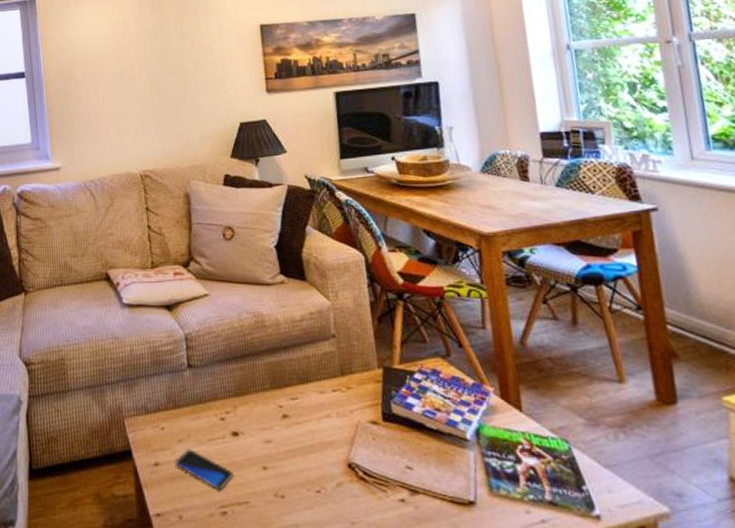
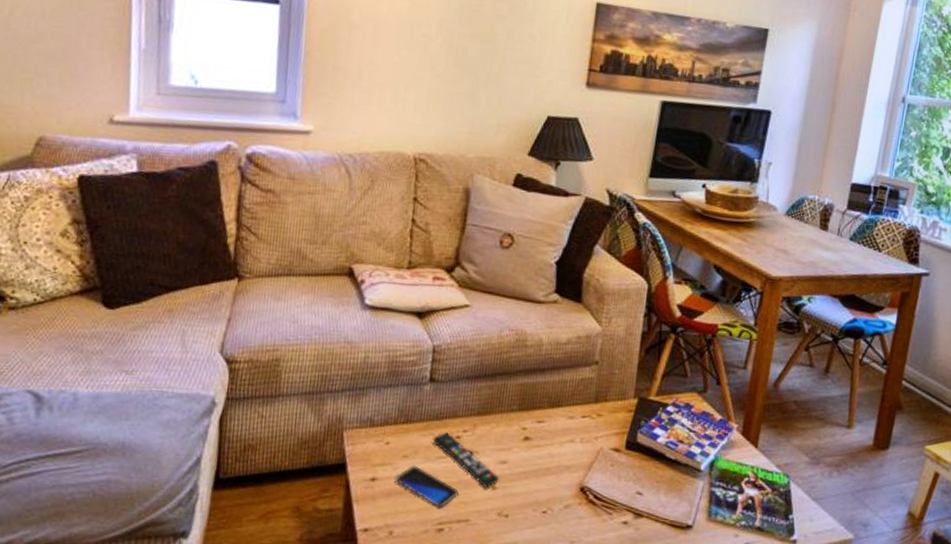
remote control: none [200,415,268,468] -> present [433,432,499,487]

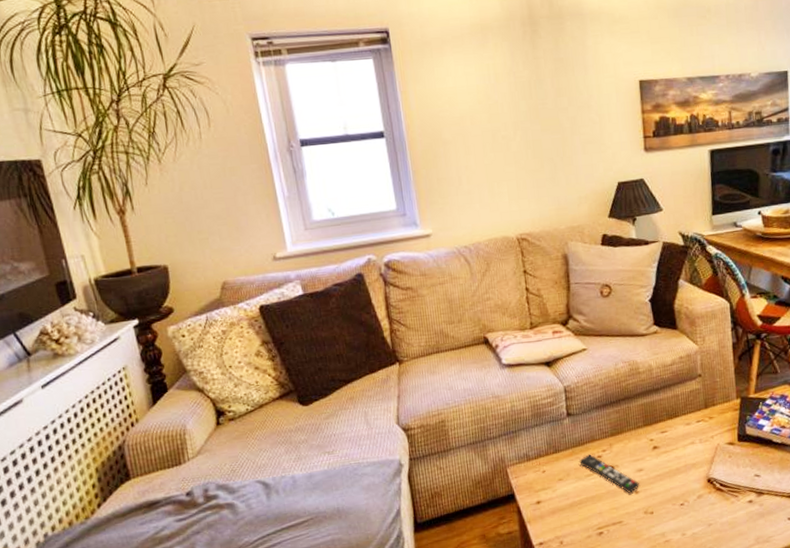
smartphone: present [395,465,459,507] -> none [555,485,609,516]

